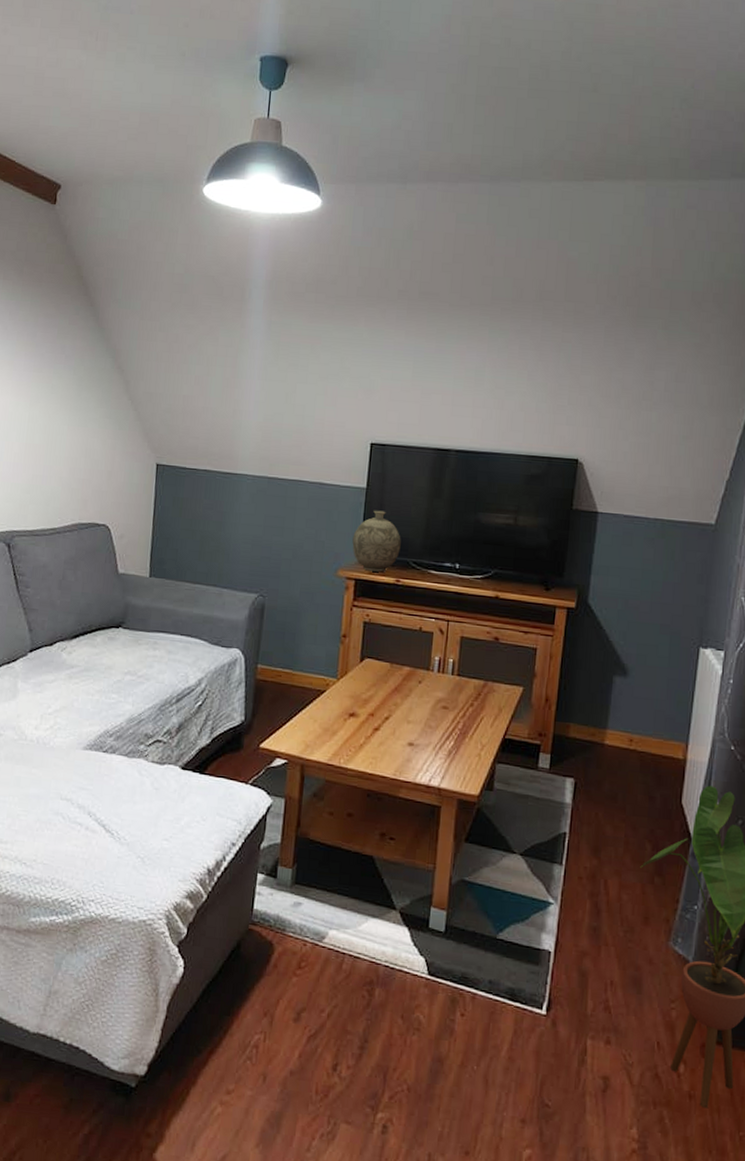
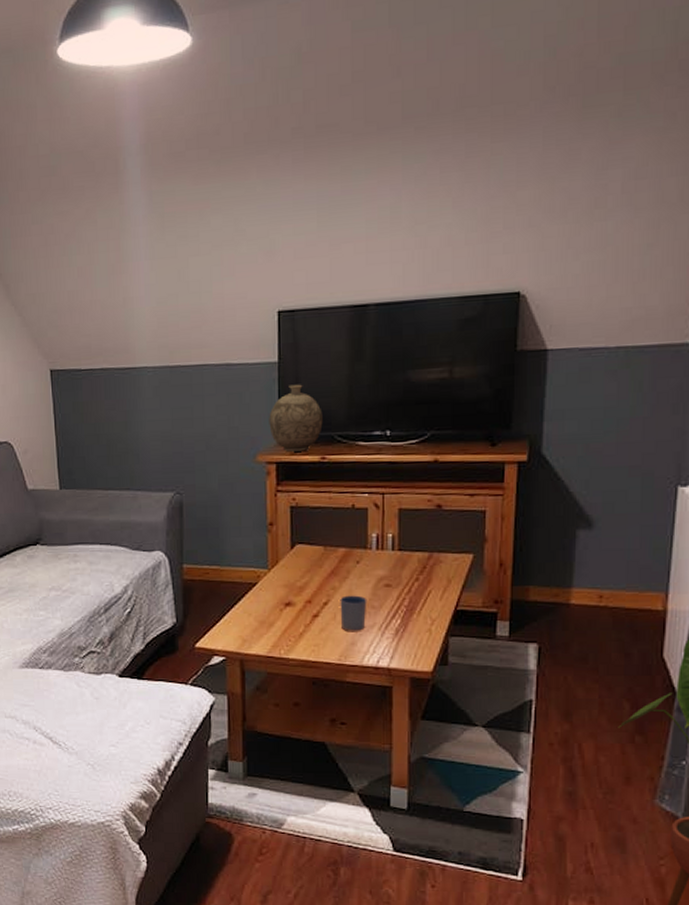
mug: none [399,712,425,749] -> present [340,595,367,632]

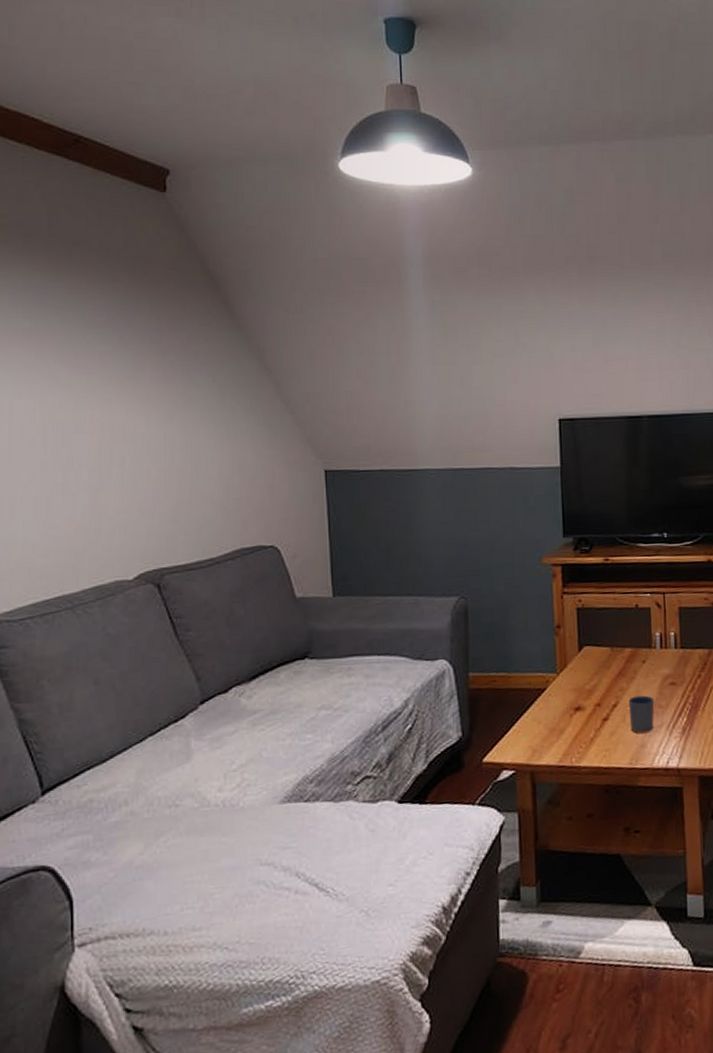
decorative vase: present [269,384,323,452] -> none [553,488,605,554]

